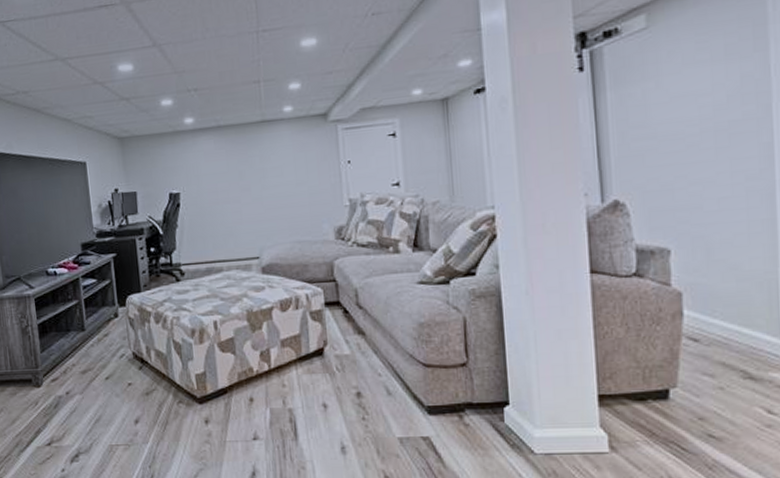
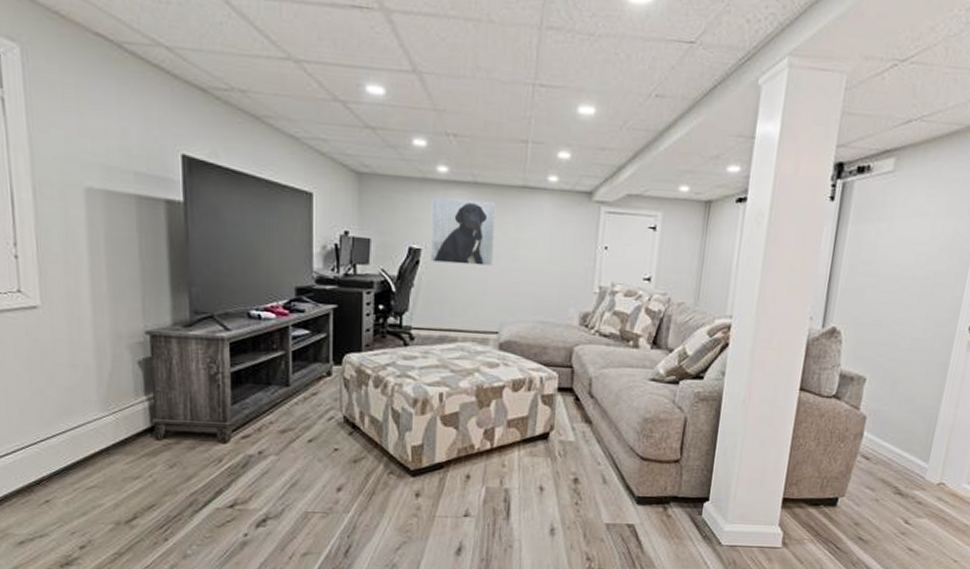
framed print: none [183,140,245,203] -> present [430,196,496,266]

